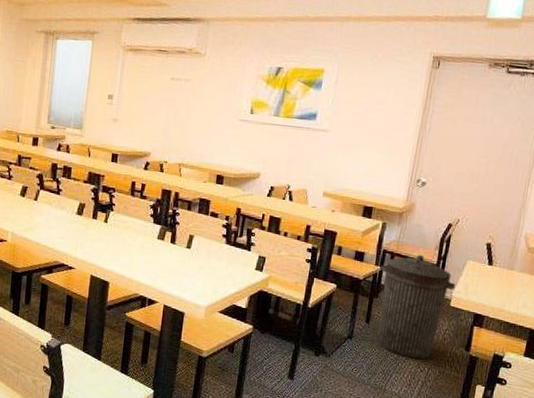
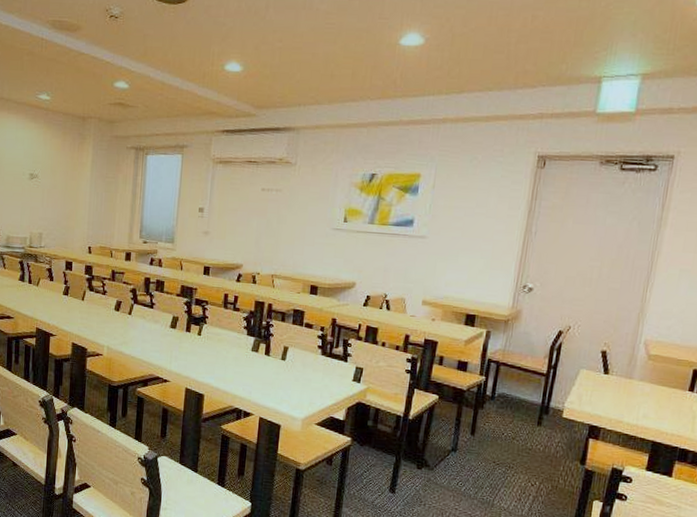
trash can: present [377,254,456,360] -> none [483,363,569,473]

